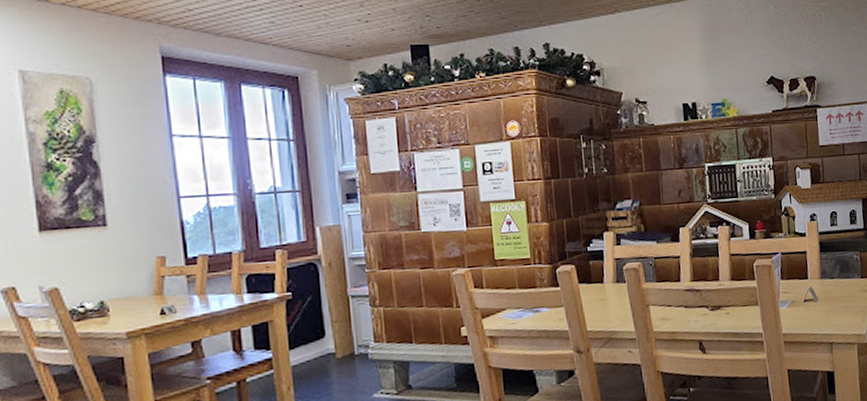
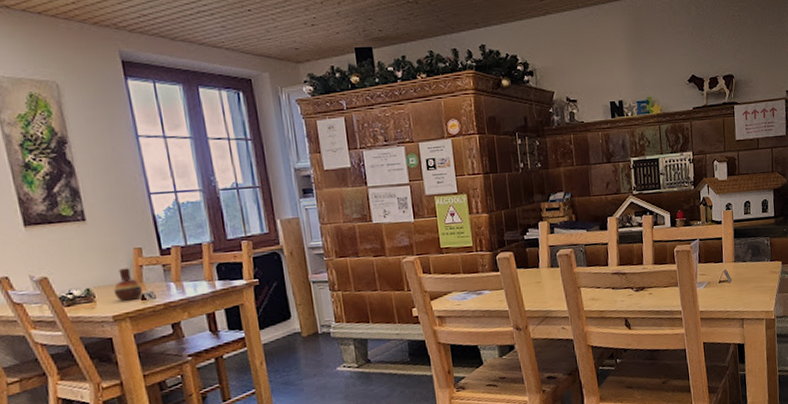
vase: none [130,278,163,316] -> present [113,268,143,301]

